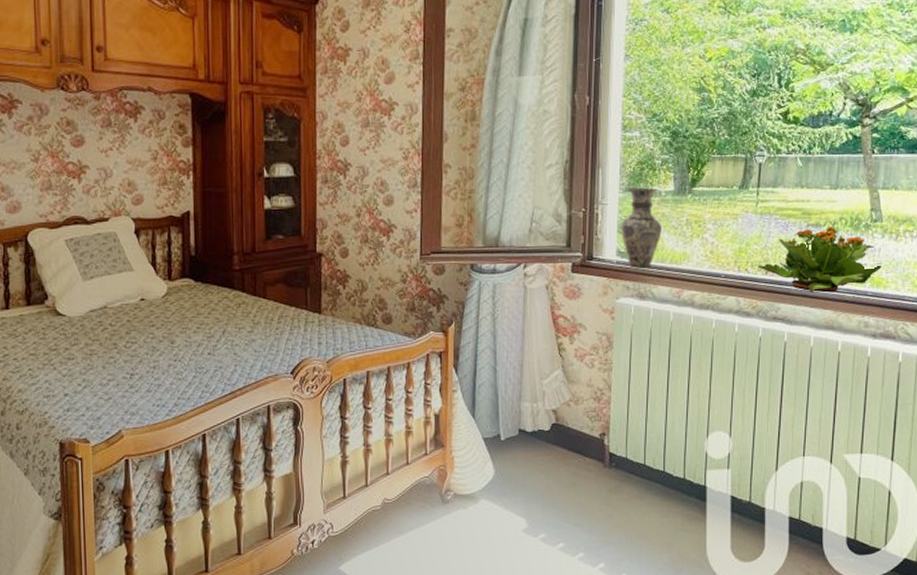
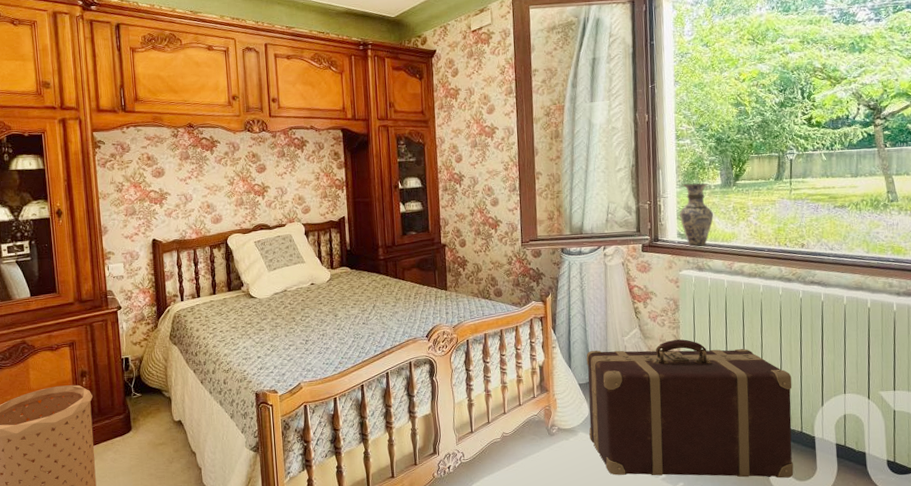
suitcase: none [493,385,743,559] -> present [586,339,794,478]
potted flower: present [757,227,882,294] -> none [794,207,901,261]

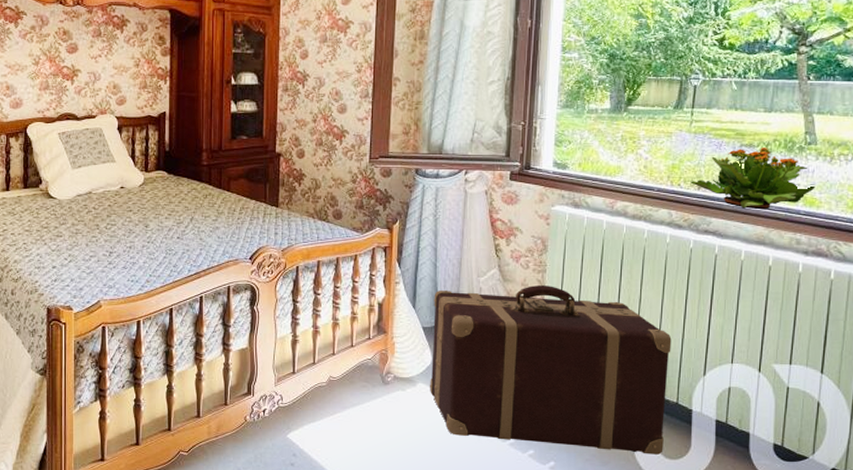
vase: present [679,183,713,247] -> none [557,104,597,180]
potted flower: none [794,207,901,261] -> present [690,148,815,210]

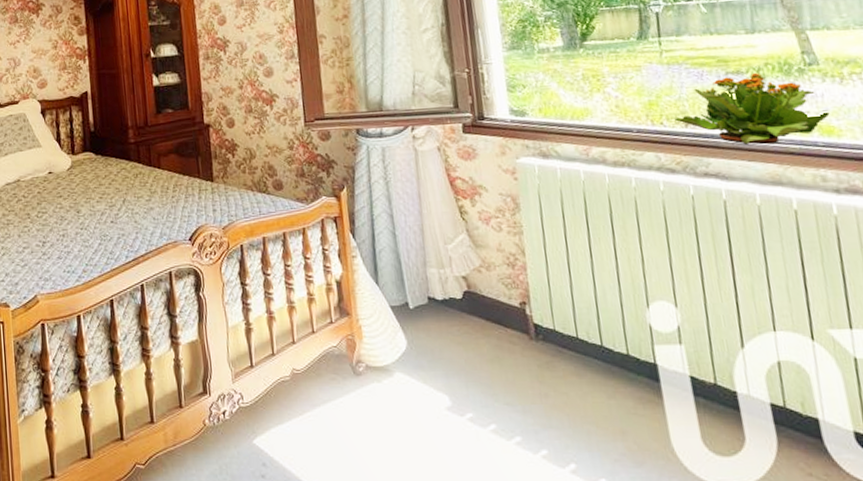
suitcase: present [430,285,672,455] -> none [398,249,711,451]

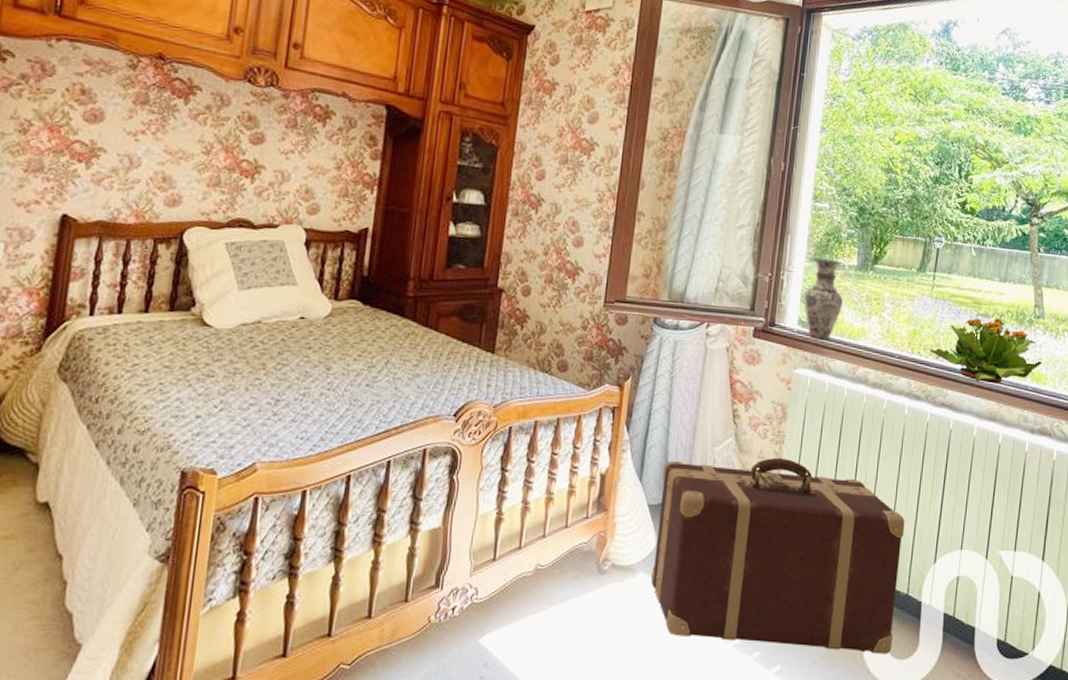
suitcase: none [398,249,711,451] -> present [651,458,905,654]
vase: none [509,45,557,127] -> present [803,257,843,342]

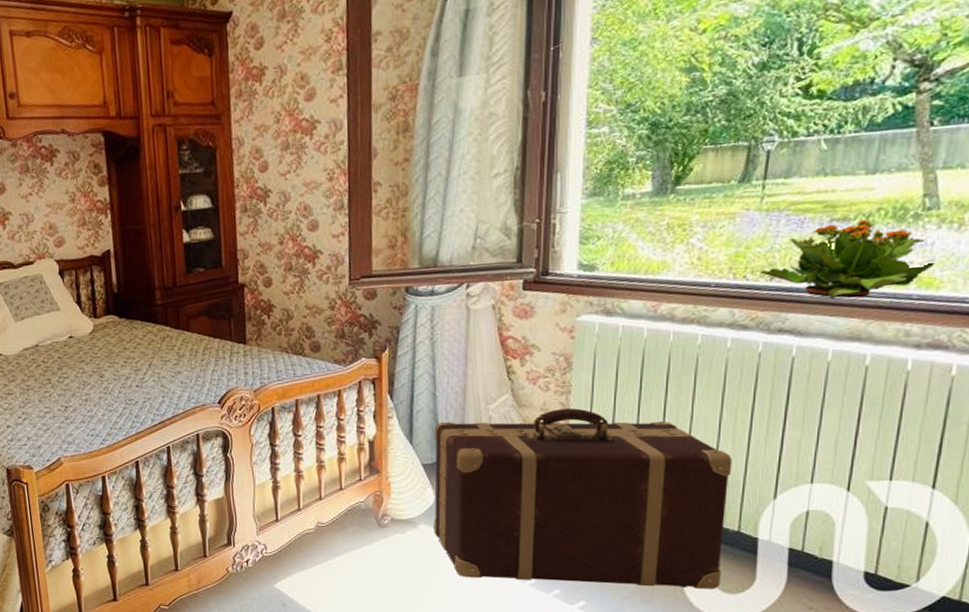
vase: present [803,257,843,342] -> none [582,190,635,283]

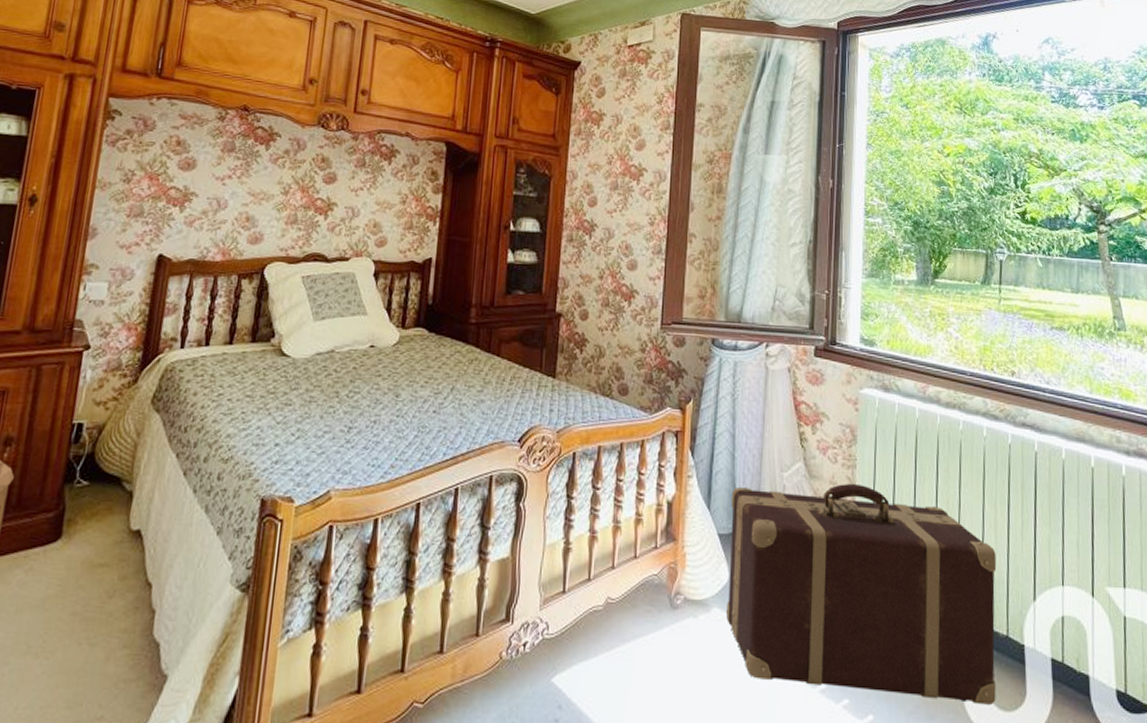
potted flower: present [760,219,935,300] -> none [1003,331,1129,402]

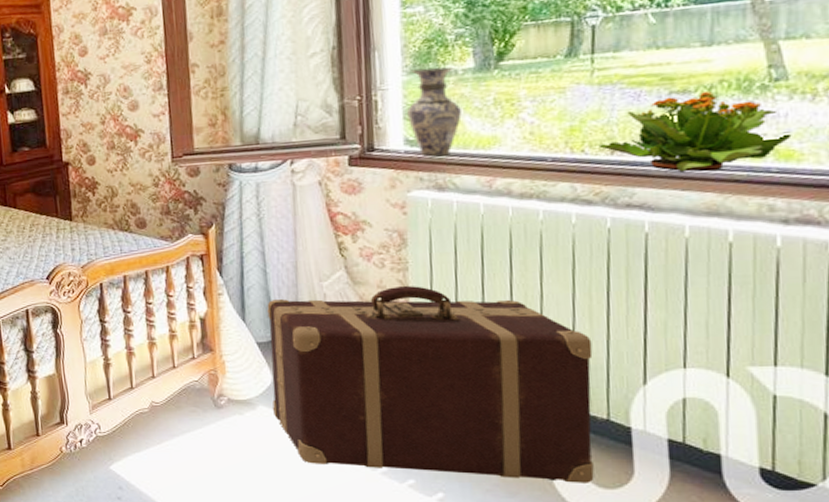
vase: none [863,273,905,360] -> present [406,66,462,158]
potted flower: none [1003,331,1129,402] -> present [598,91,792,174]

